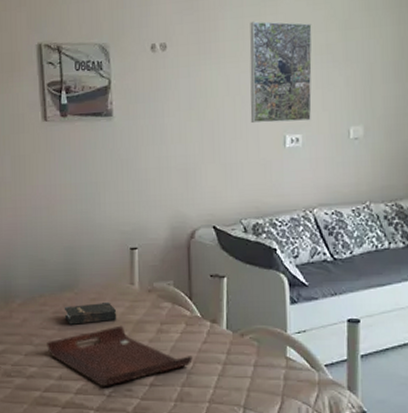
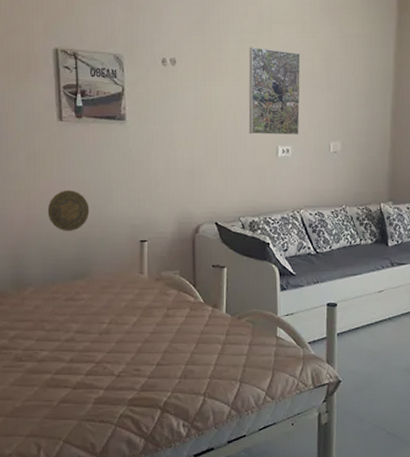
decorative plate: none [33,194,77,239] -> present [47,189,90,231]
serving tray: present [47,325,193,387] -> none [59,311,196,368]
hardback book: present [64,301,117,325] -> none [76,289,127,311]

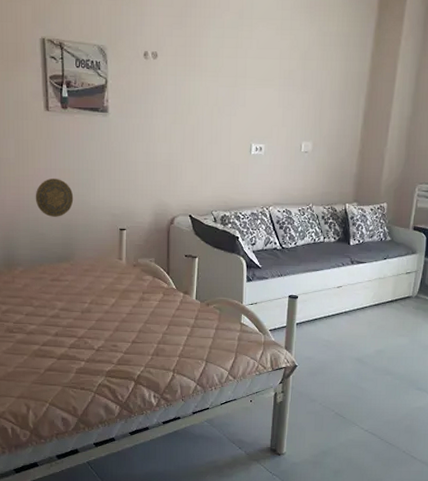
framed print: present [248,47,301,135] -> none [224,42,279,134]

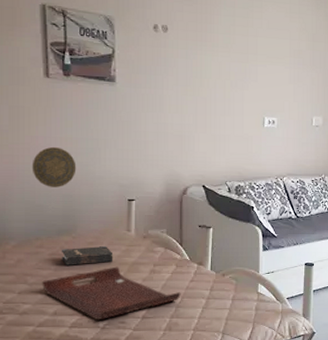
serving tray: none [45,293,168,343] -> present [42,266,181,321]
hardback book: none [61,272,107,291] -> present [61,245,114,266]

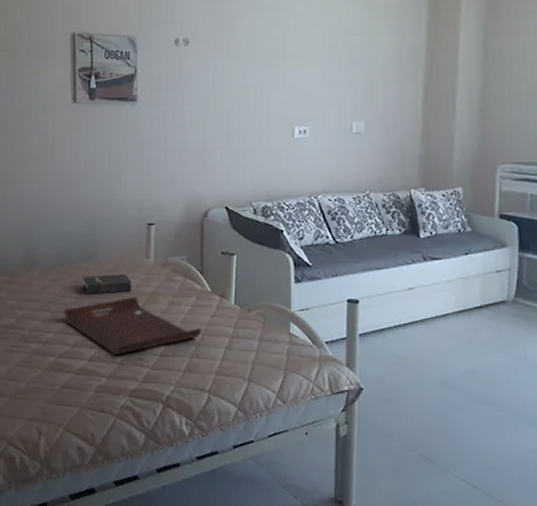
decorative plate: present [32,146,77,187] -> none [58,170,99,212]

